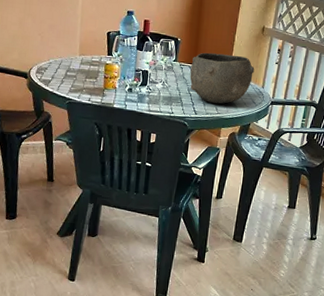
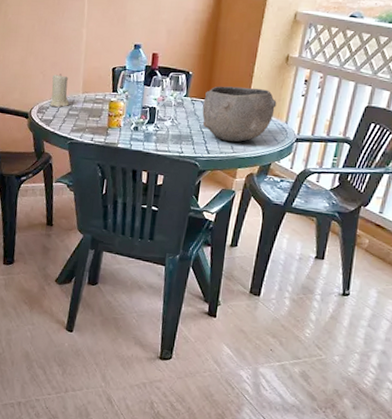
candle: none [48,36,67,69] -> present [49,74,69,108]

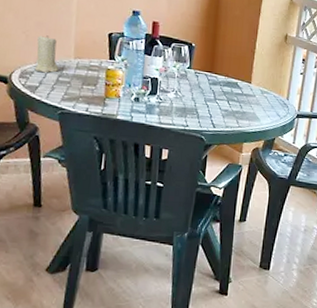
bowl: present [202,86,277,142] -> none [206,60,278,116]

